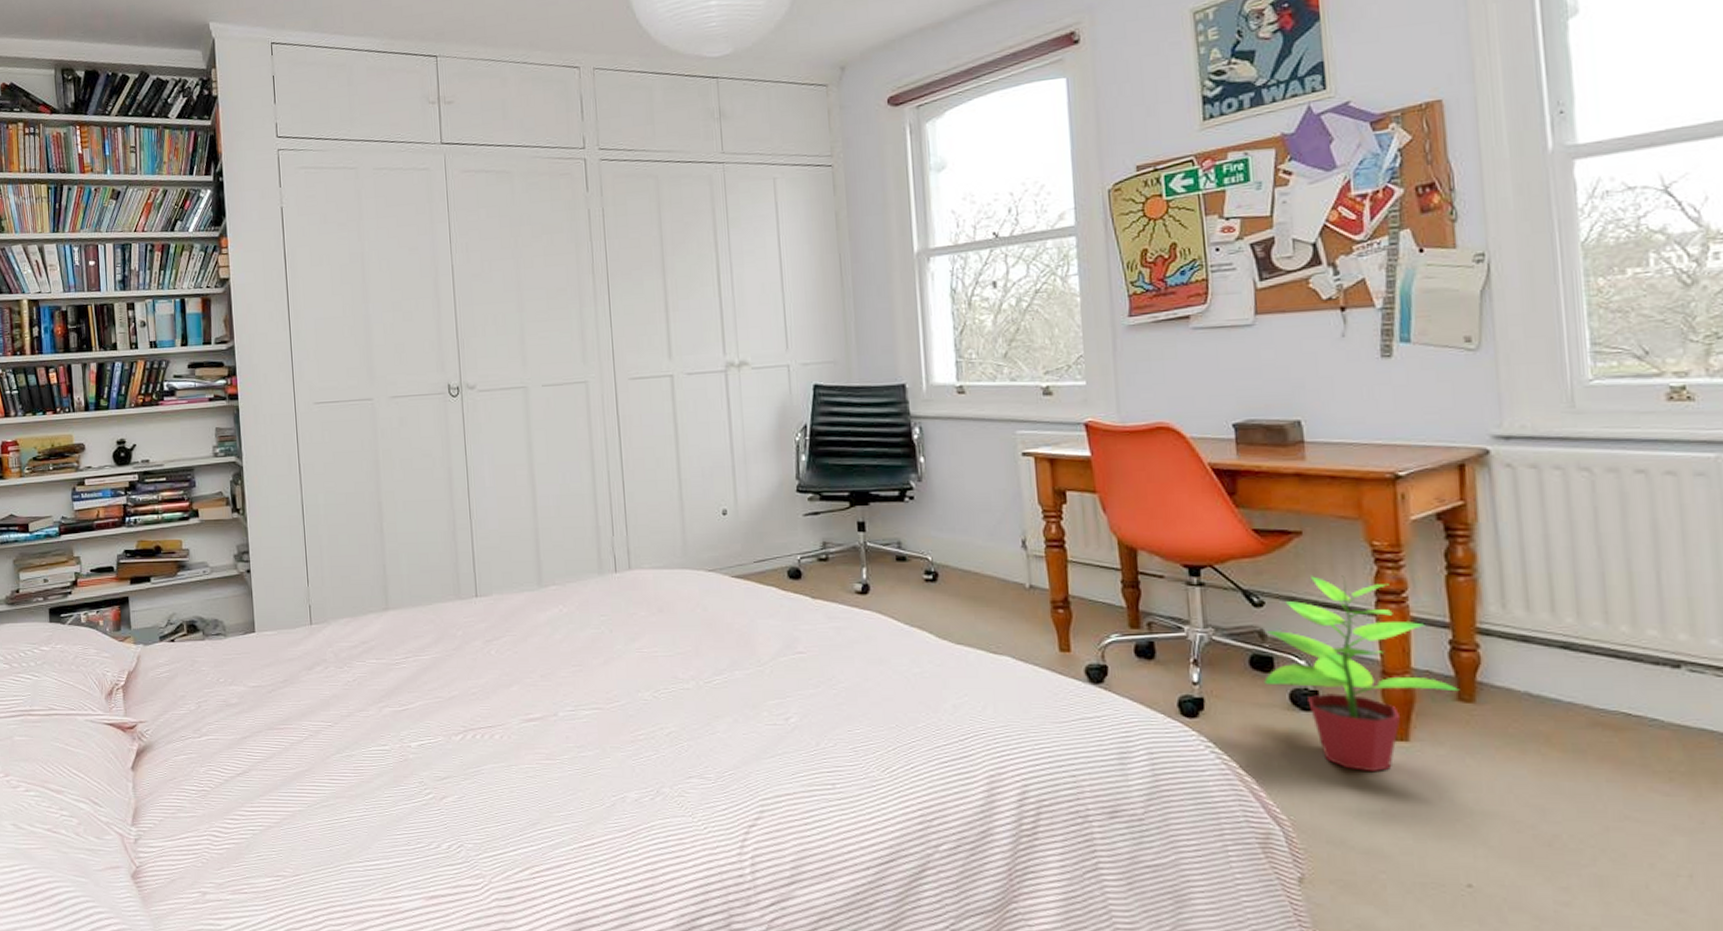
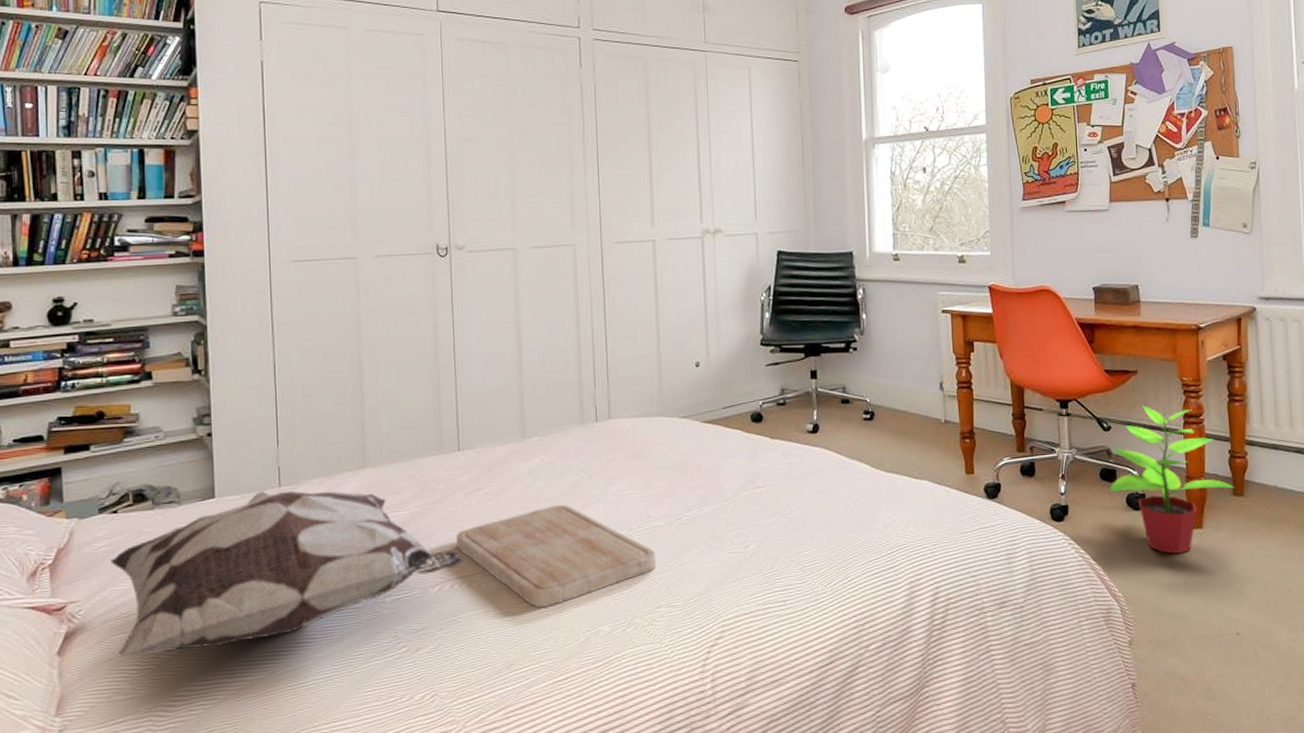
decorative pillow: none [171,628,485,777] -> present [111,490,464,658]
cutting board: none [477,659,686,767] -> present [456,504,657,608]

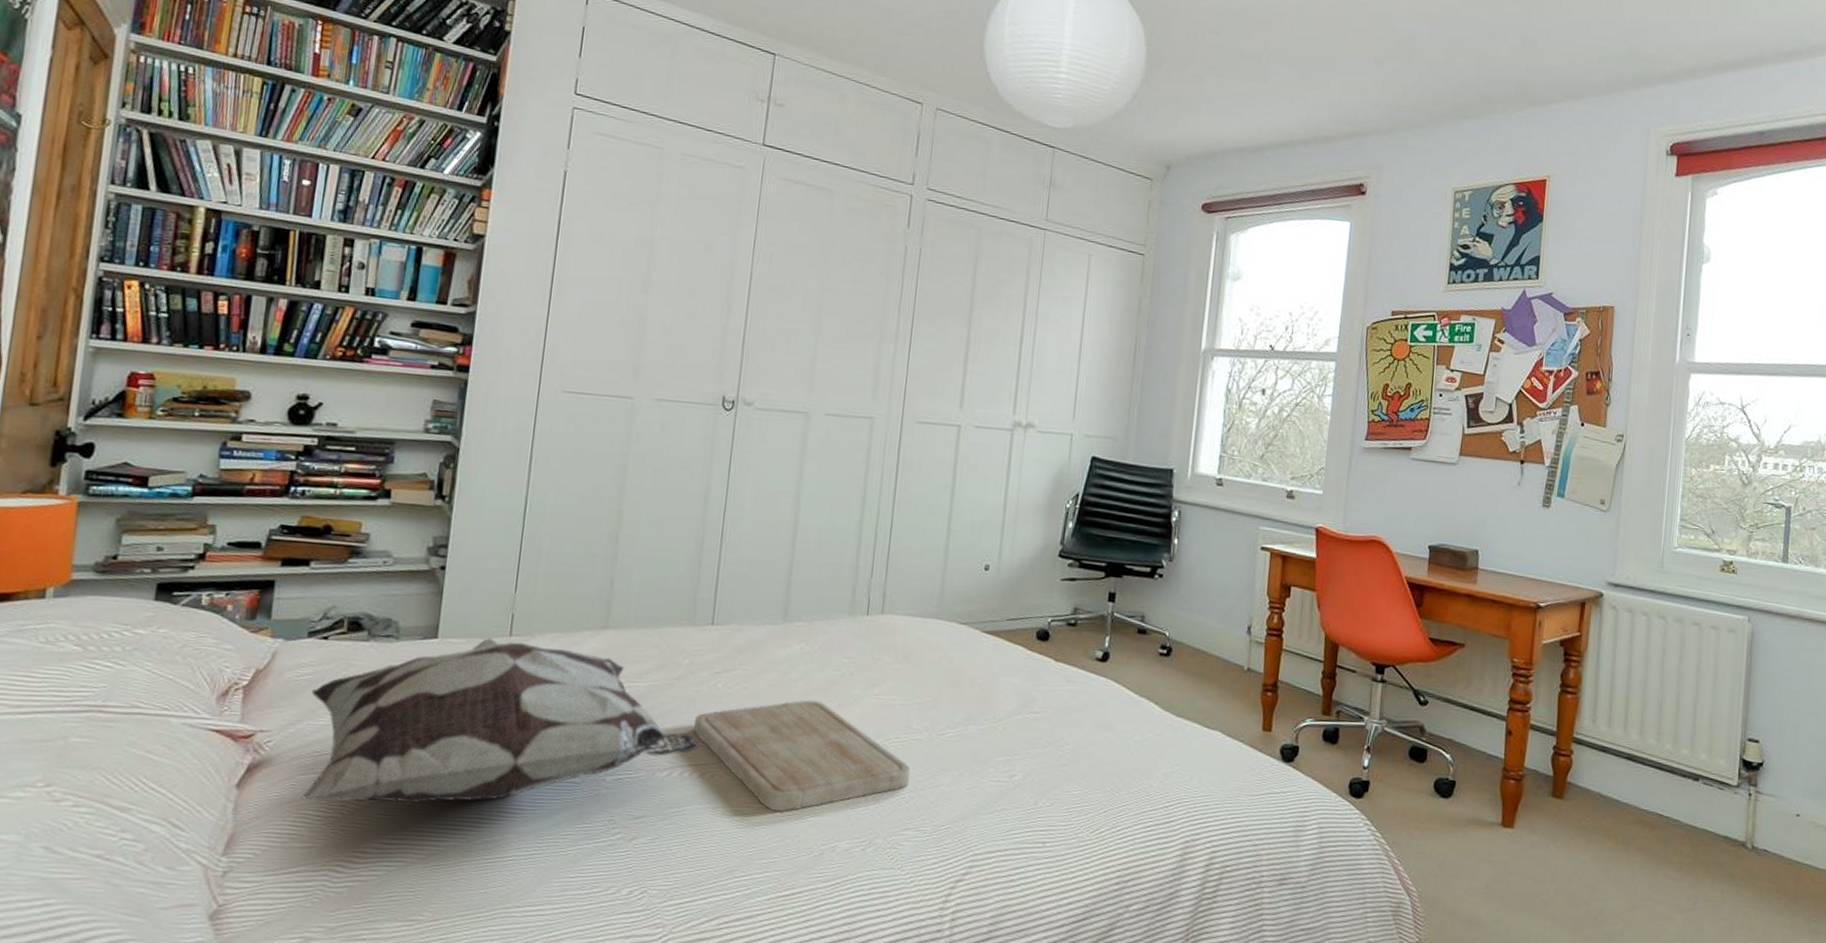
potted plant: present [1110,404,1234,554] -> none [1417,683,1554,852]

